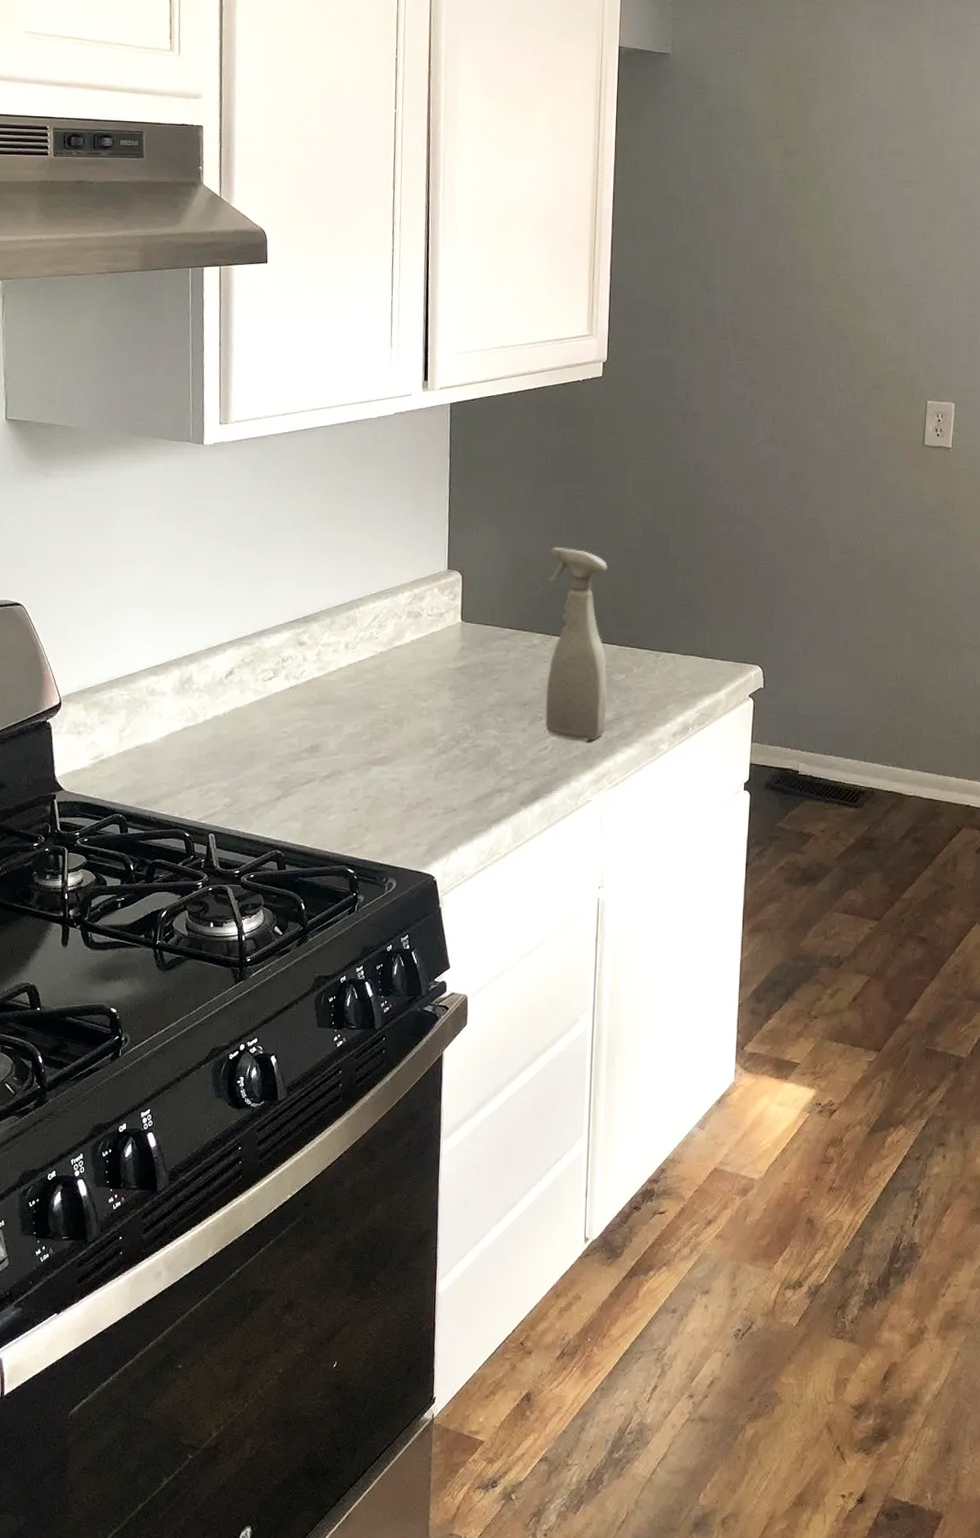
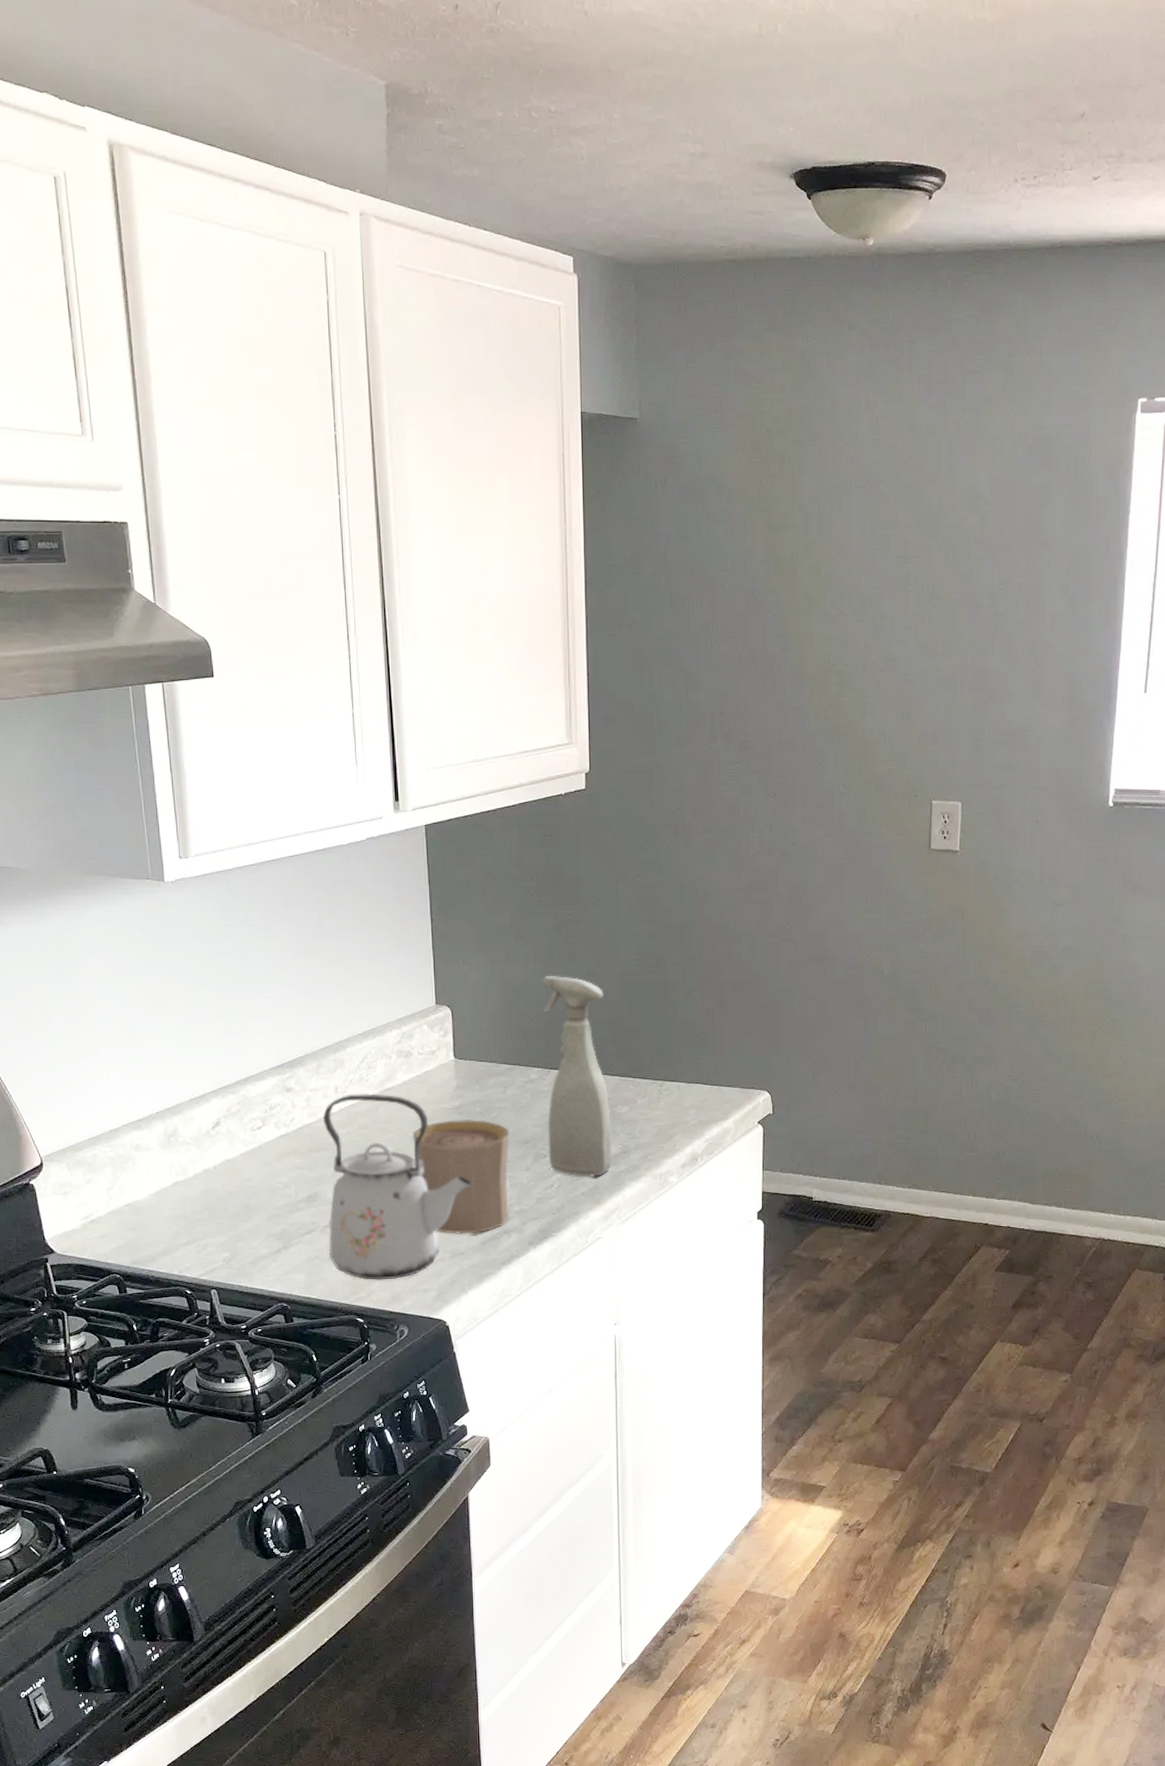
kettle: none [326,650,469,833] -> present [323,1093,472,1280]
cup: none [416,680,510,791] -> present [413,1120,510,1234]

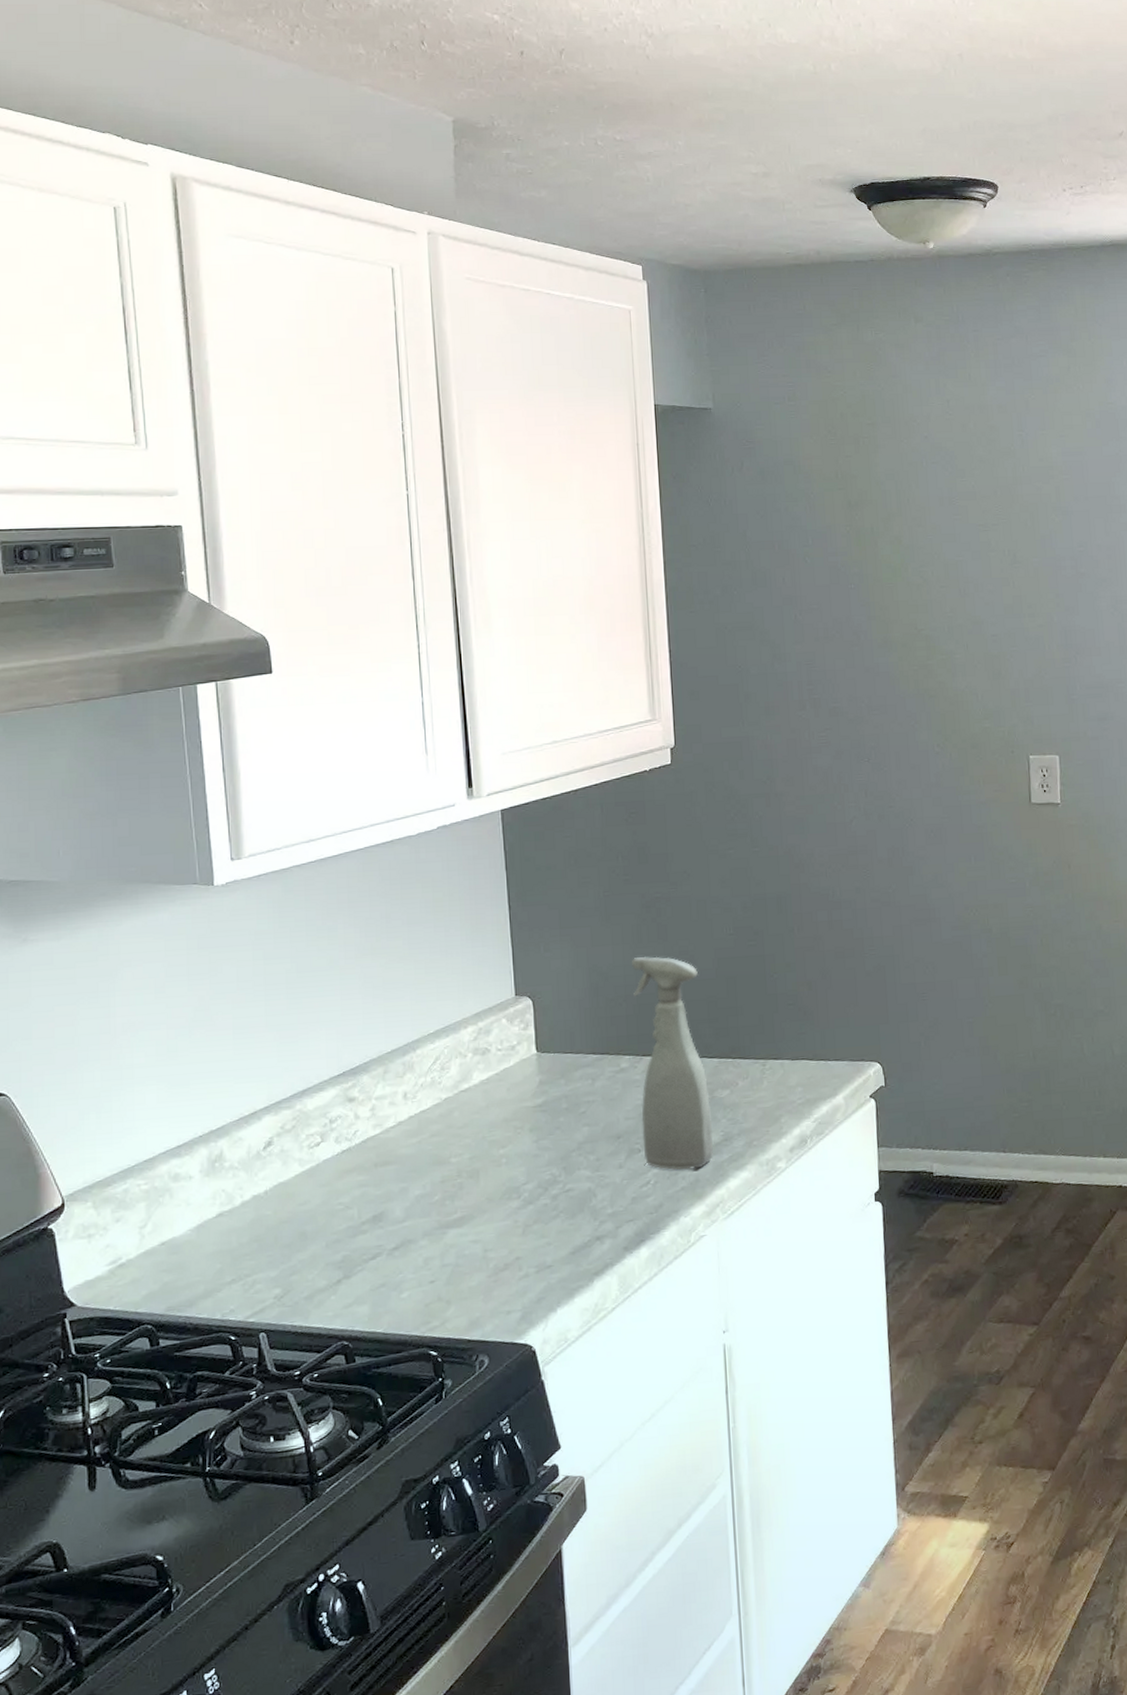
kettle: present [323,1093,472,1280] -> none [391,1096,559,1307]
cup: present [413,1120,510,1234] -> none [491,1116,601,1246]

